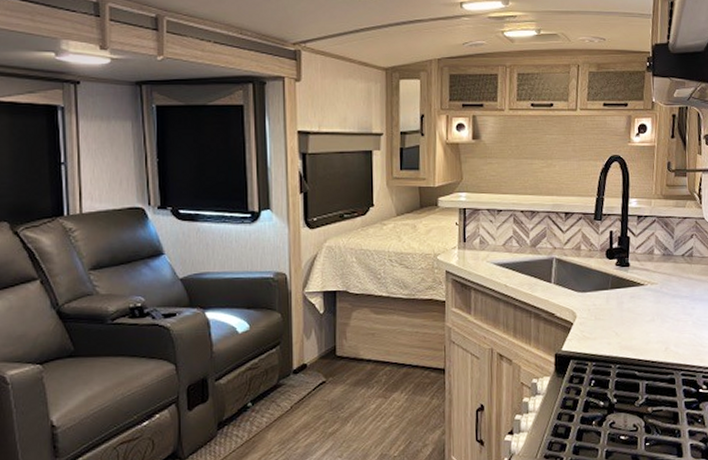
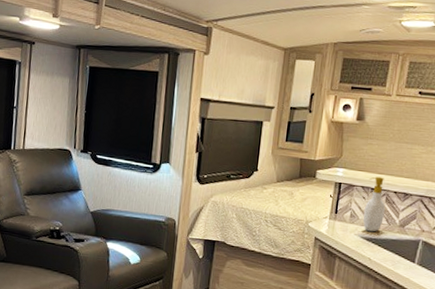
soap bottle: none [492,197,515,257] -> present [362,176,386,232]

